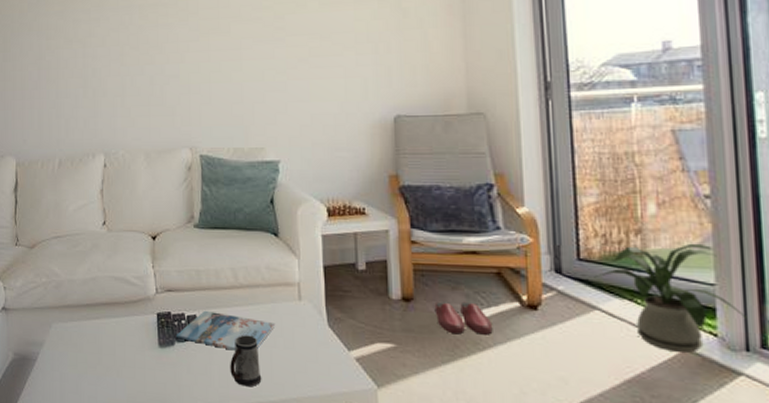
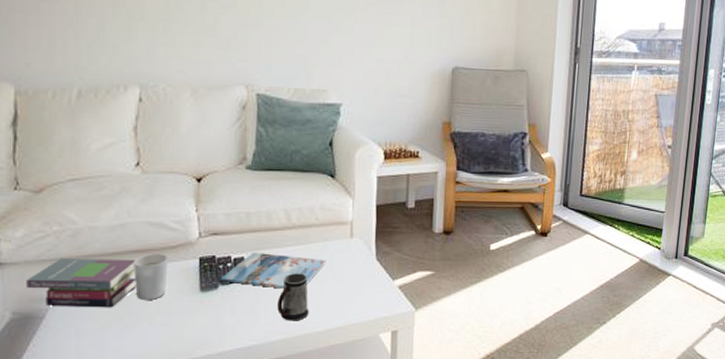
books: none [24,307,106,356] -> present [26,258,137,308]
candle holder: none [103,307,131,353] -> present [134,253,168,301]
slippers: present [434,301,493,335] -> none [469,232,513,260]
house plant: present [594,243,747,354] -> none [589,181,679,263]

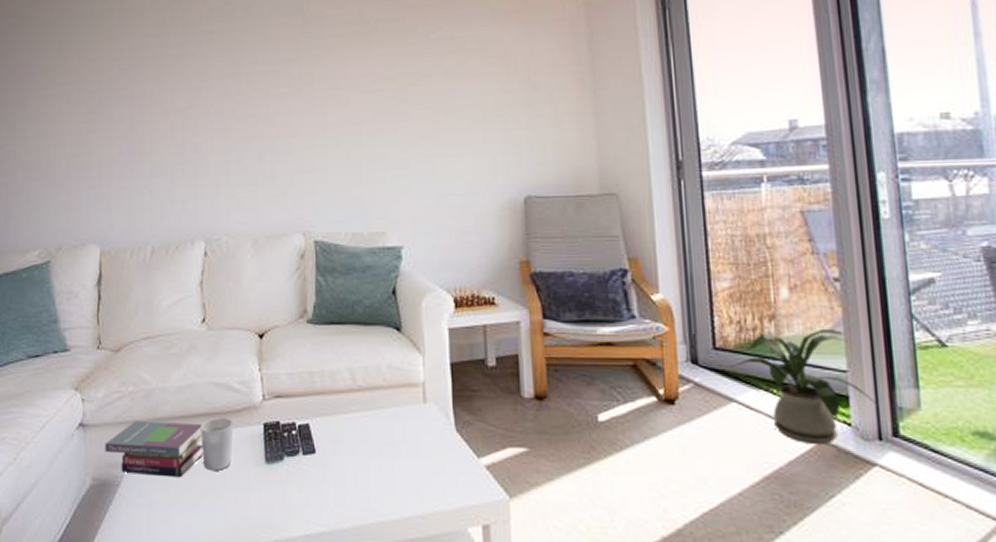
magazine: present [220,252,326,289] -> none [285,418,398,464]
mug: present [277,273,309,321] -> none [347,445,383,505]
house plant: none [589,181,679,263] -> present [730,328,879,446]

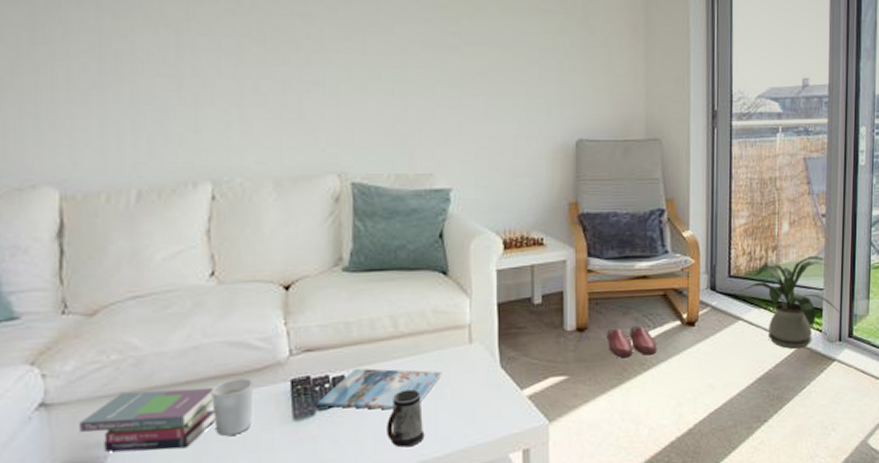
magazine: none [285,418,398,464] -> present [316,368,442,410]
mug: none [347,445,383,505] -> present [387,389,425,448]
slippers: none [569,398,630,435] -> present [606,325,657,358]

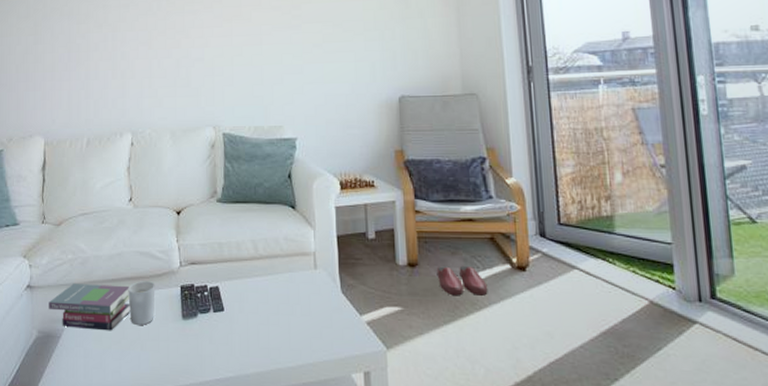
magazine: present [316,368,442,410] -> none [198,281,293,320]
mug: present [387,389,425,448] -> none [250,304,280,354]
house plant: present [740,255,842,350] -> none [572,207,699,306]

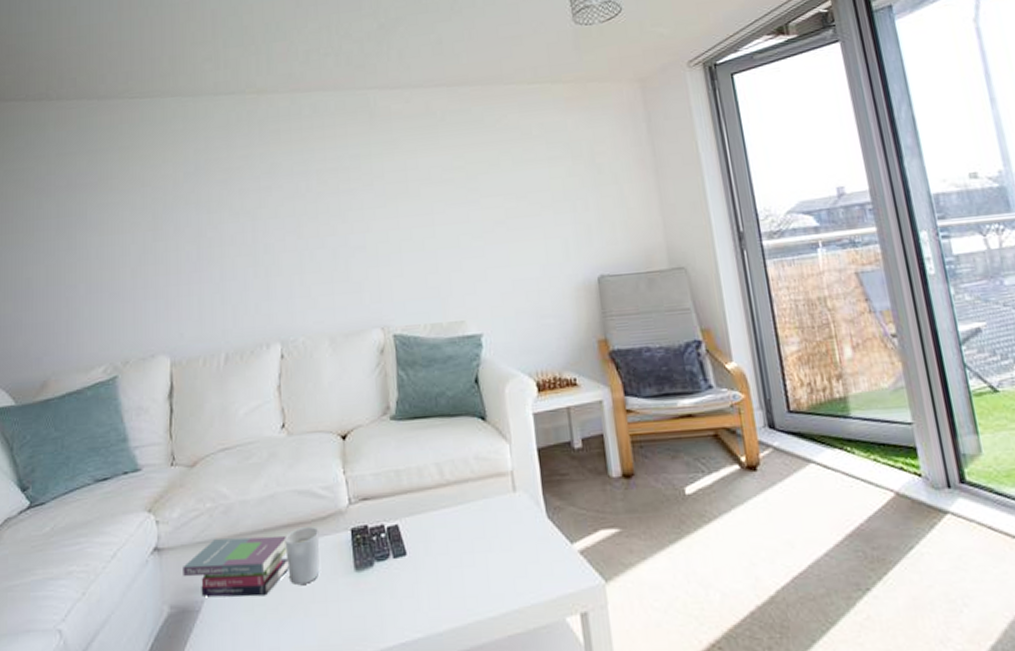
slippers: present [436,265,488,296] -> none [656,470,717,509]

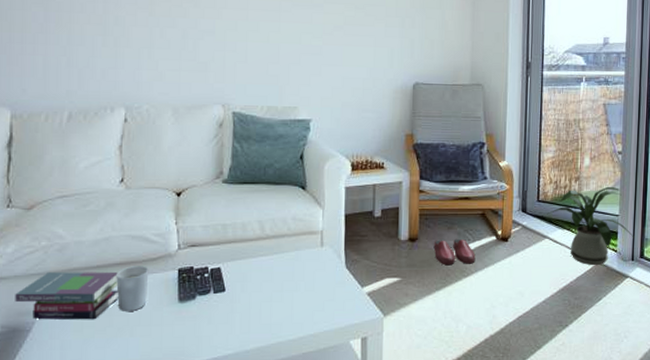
slippers: none [656,470,717,509] -> present [433,238,476,266]
house plant: none [805,383,944,499] -> present [547,186,634,266]

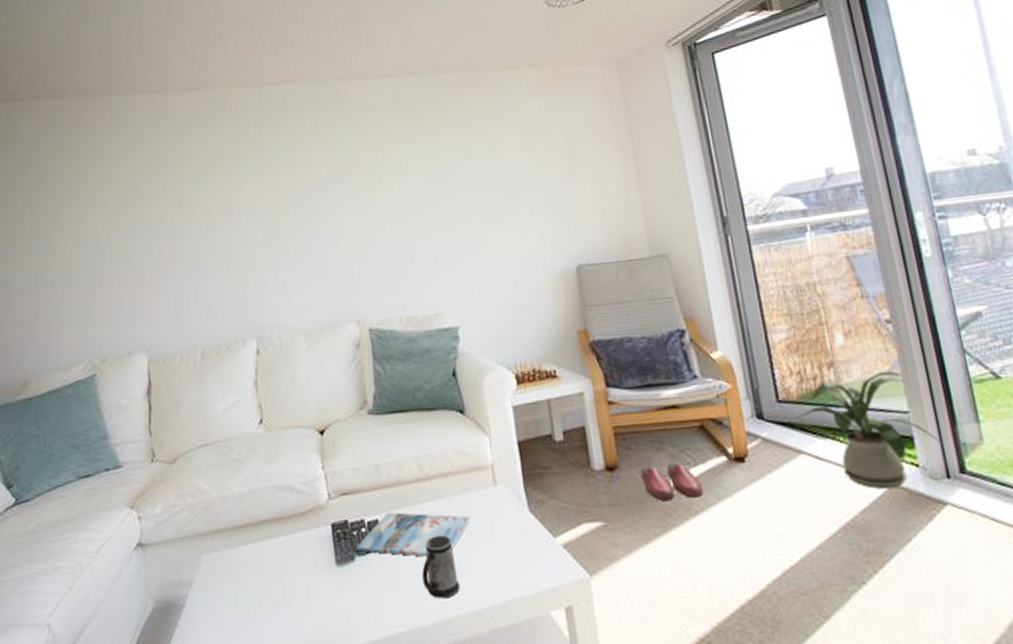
books: present [15,271,119,320] -> none [166,530,271,592]
candle holder: present [116,266,149,312] -> none [265,522,302,581]
magazine: none [197,262,298,298] -> present [355,512,471,557]
mug: none [252,282,282,330] -> present [422,535,461,599]

